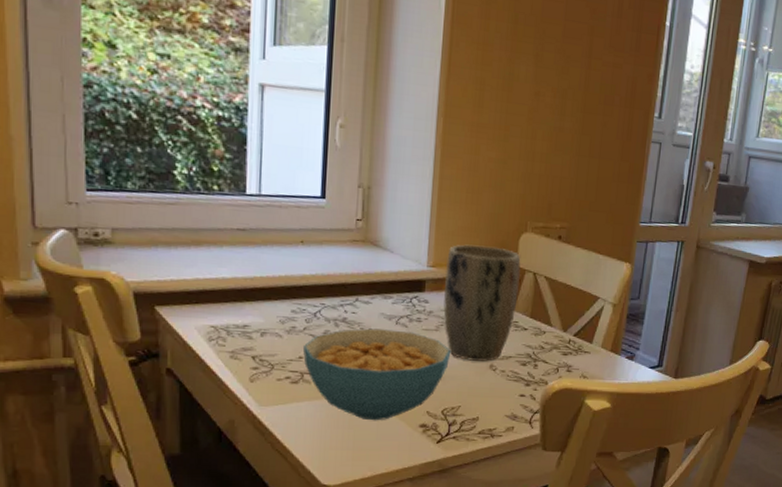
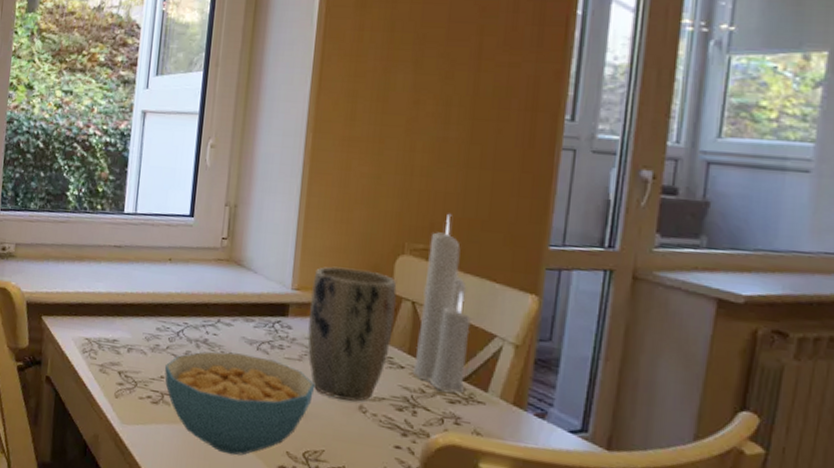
candle: none [533,197,581,347] -> present [412,215,471,393]

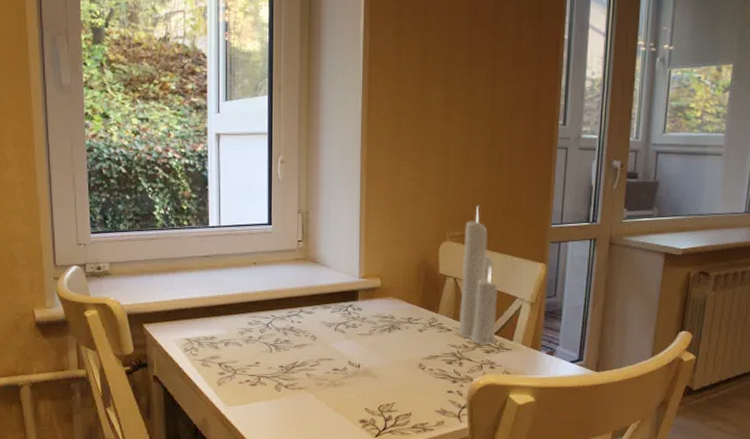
cereal bowl: present [164,351,316,456] -> none [258,335,384,418]
plant pot: present [307,266,397,402] -> none [374,256,442,361]

